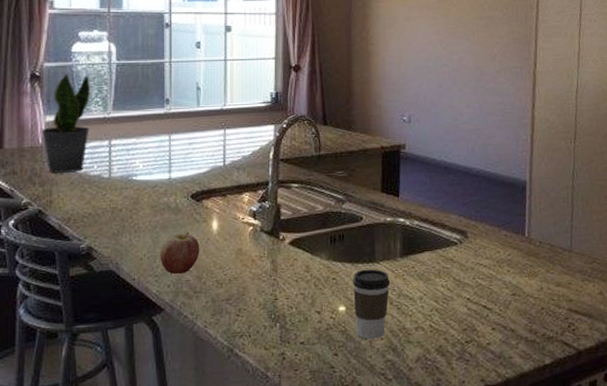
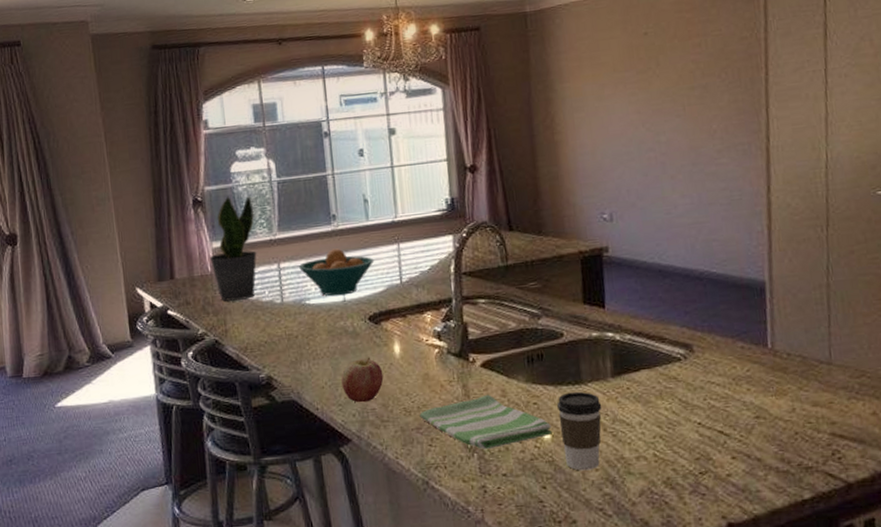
fruit bowl: none [129,130,201,174] -> present [298,248,375,296]
dish towel: none [230,269,346,320] -> present [419,394,552,450]

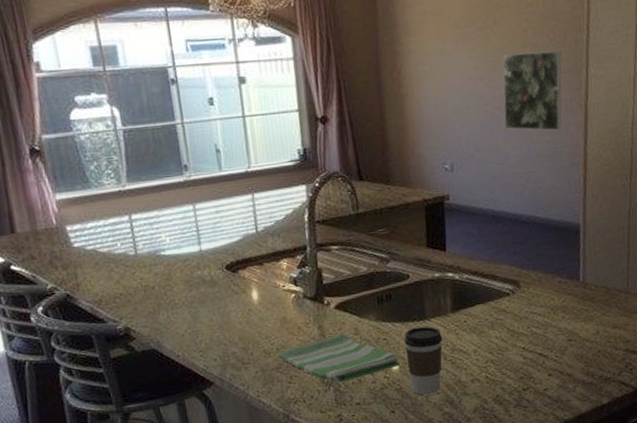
potted plant: present [209,195,257,301] -> none [53,144,106,255]
fruit bowl: present [298,248,375,296] -> none [151,199,229,247]
apple: present [341,357,384,403] -> none [201,304,243,348]
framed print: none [667,91,739,177] -> present [503,51,562,131]

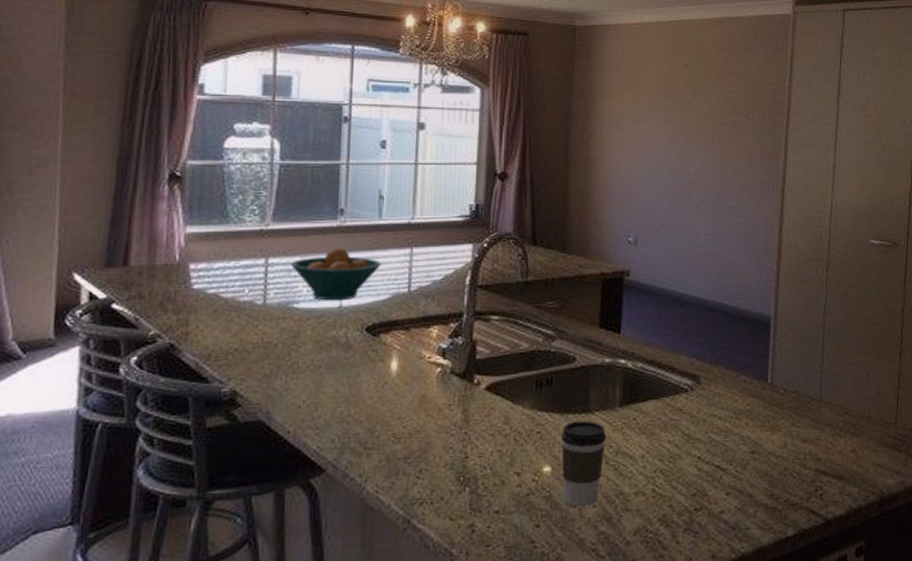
fruit bowl: none [151,199,229,247] -> present [290,247,382,301]
dish towel: present [278,333,400,383] -> none [410,421,553,484]
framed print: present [503,51,562,131] -> none [696,130,760,213]

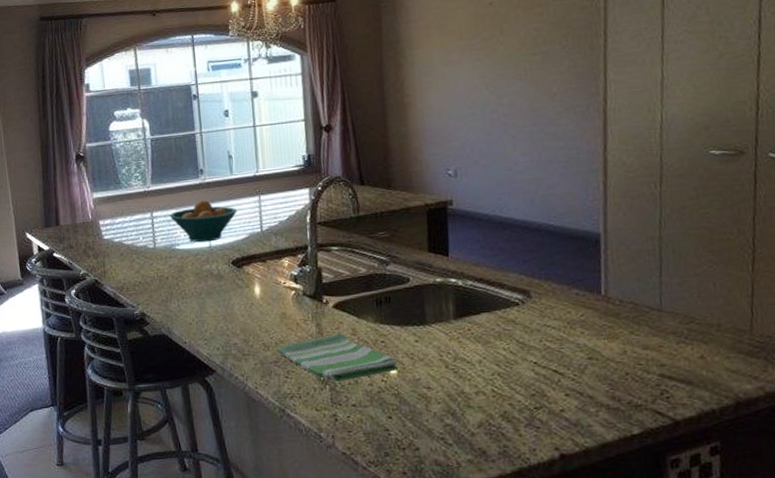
dish towel: none [410,421,553,484] -> present [277,332,398,383]
coffee cup: present [561,420,607,507] -> none [403,331,445,403]

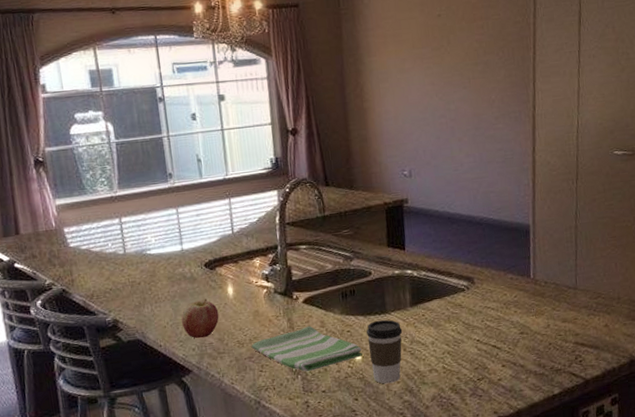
fruit bowl: present [169,199,238,243] -> none [138,203,209,247]
apple: none [207,297,245,338] -> present [181,298,219,339]
coffee cup: none [403,331,445,403] -> present [366,319,403,384]

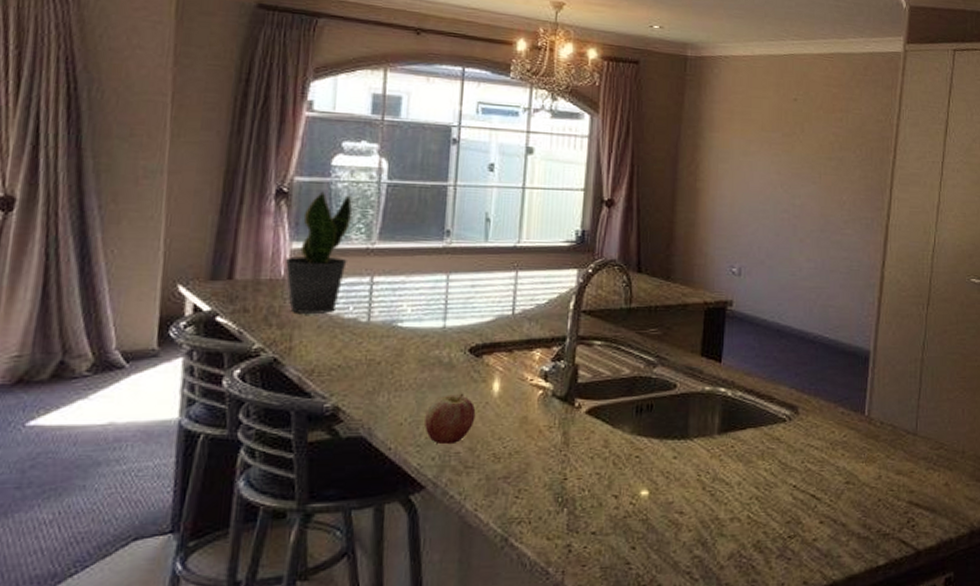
potted plant: none [53,155,99,254] -> present [284,191,352,314]
dish towel: present [251,325,363,372] -> none [509,444,650,505]
coffee cup: present [366,319,403,384] -> none [659,446,705,531]

